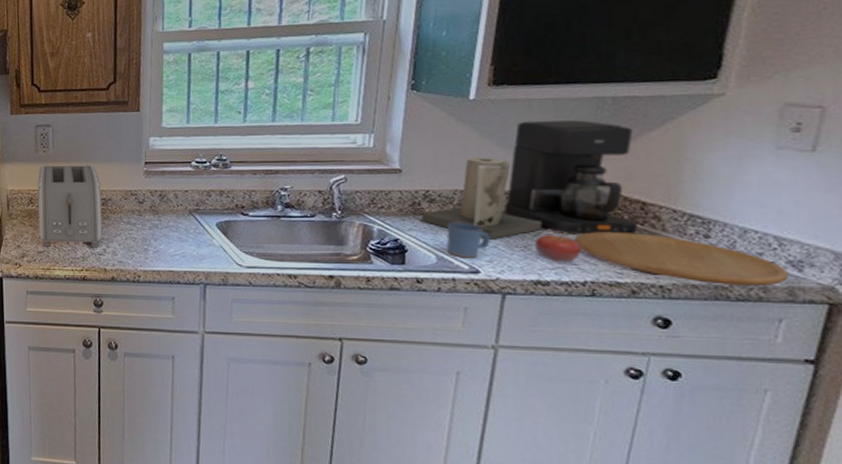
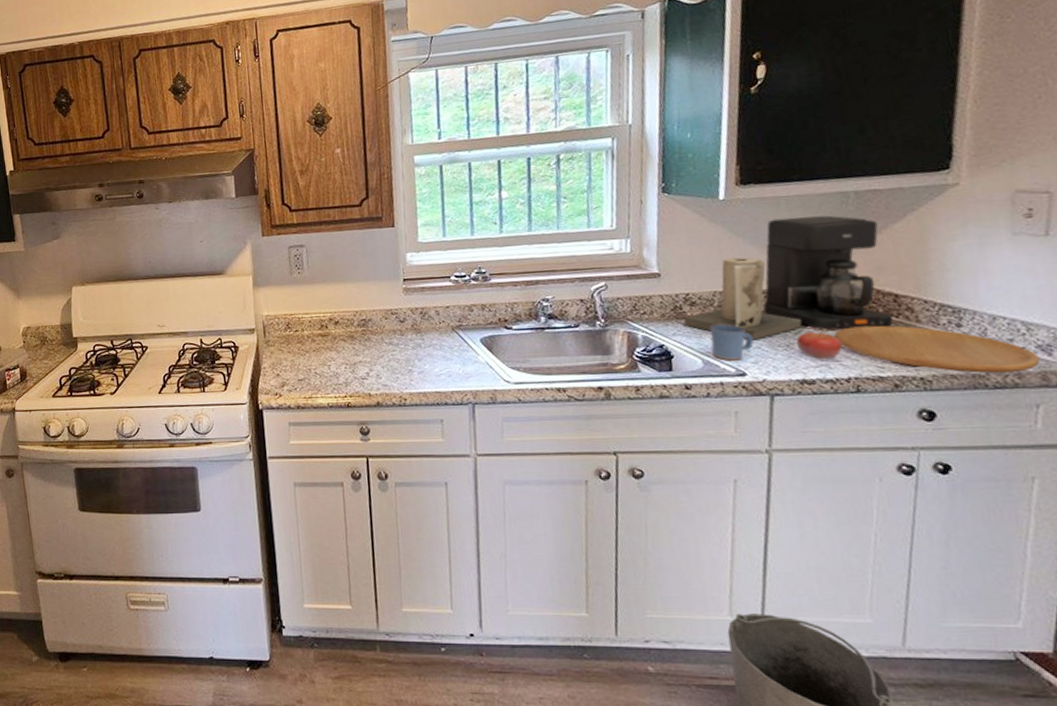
toaster: present [37,165,103,248] -> none [294,285,365,374]

